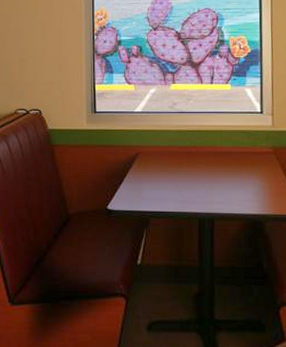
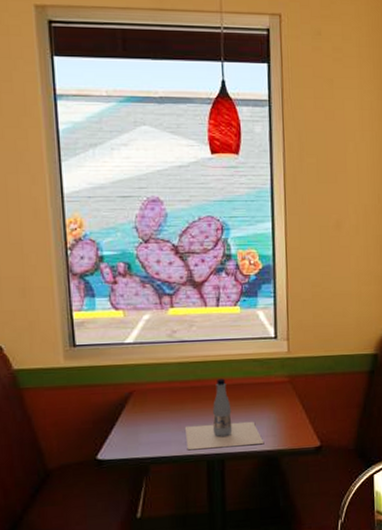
bottle: none [180,146,250,208] -> present [184,378,264,451]

